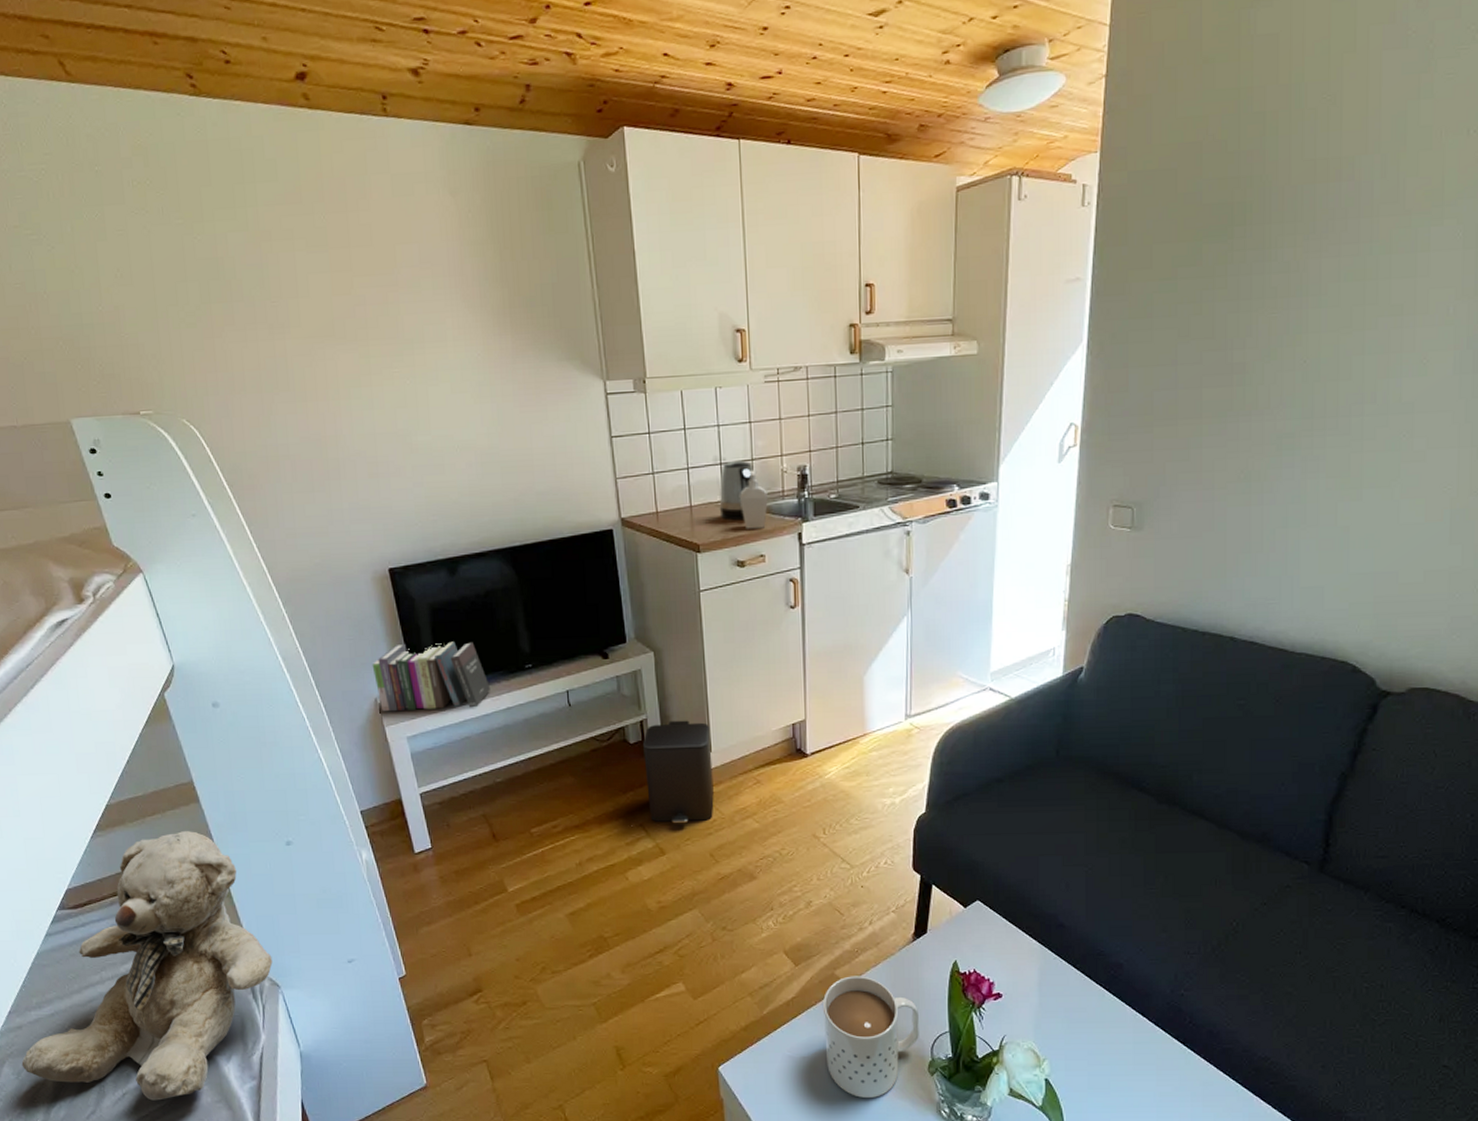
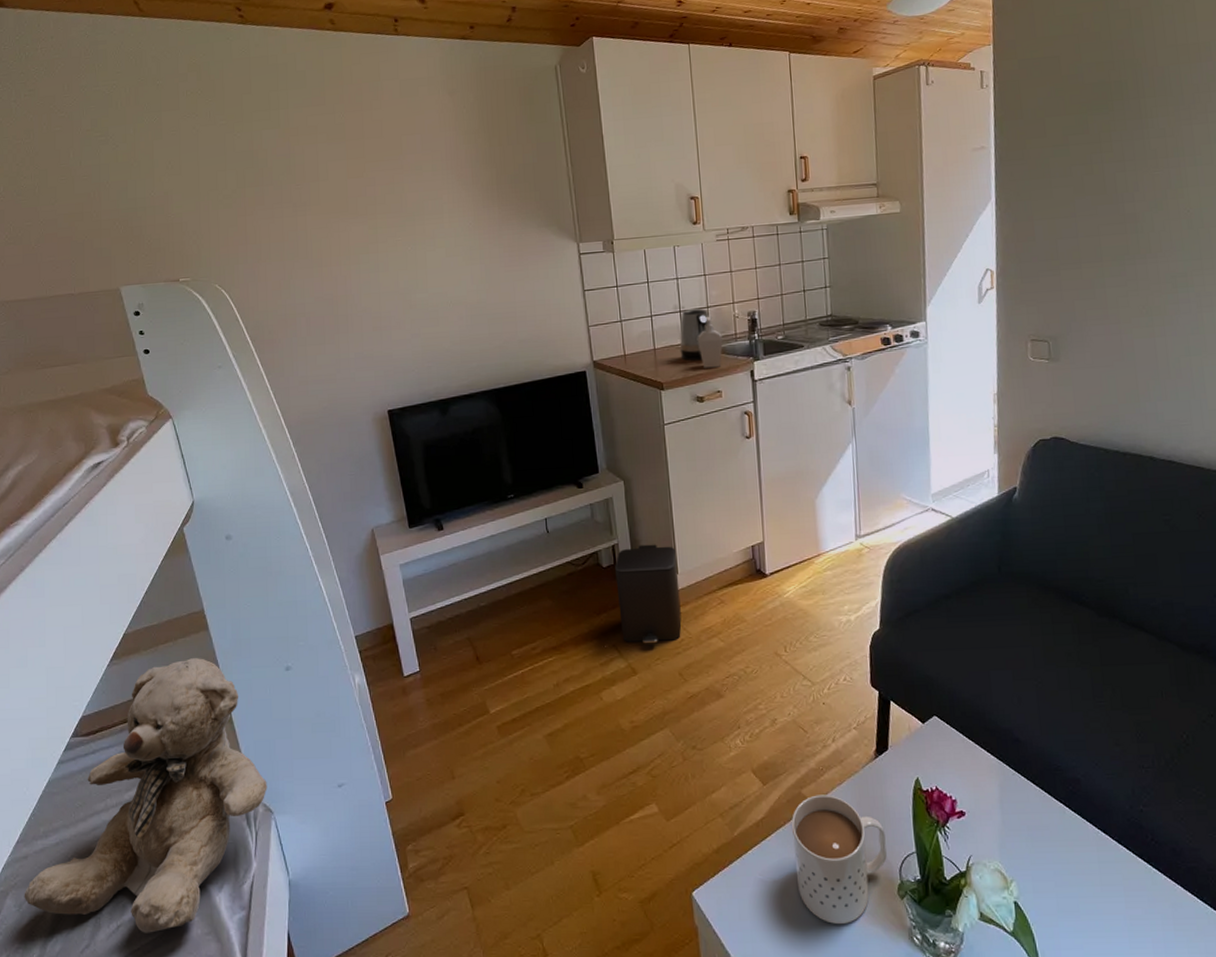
books: present [372,641,490,712] -> none [370,475,476,541]

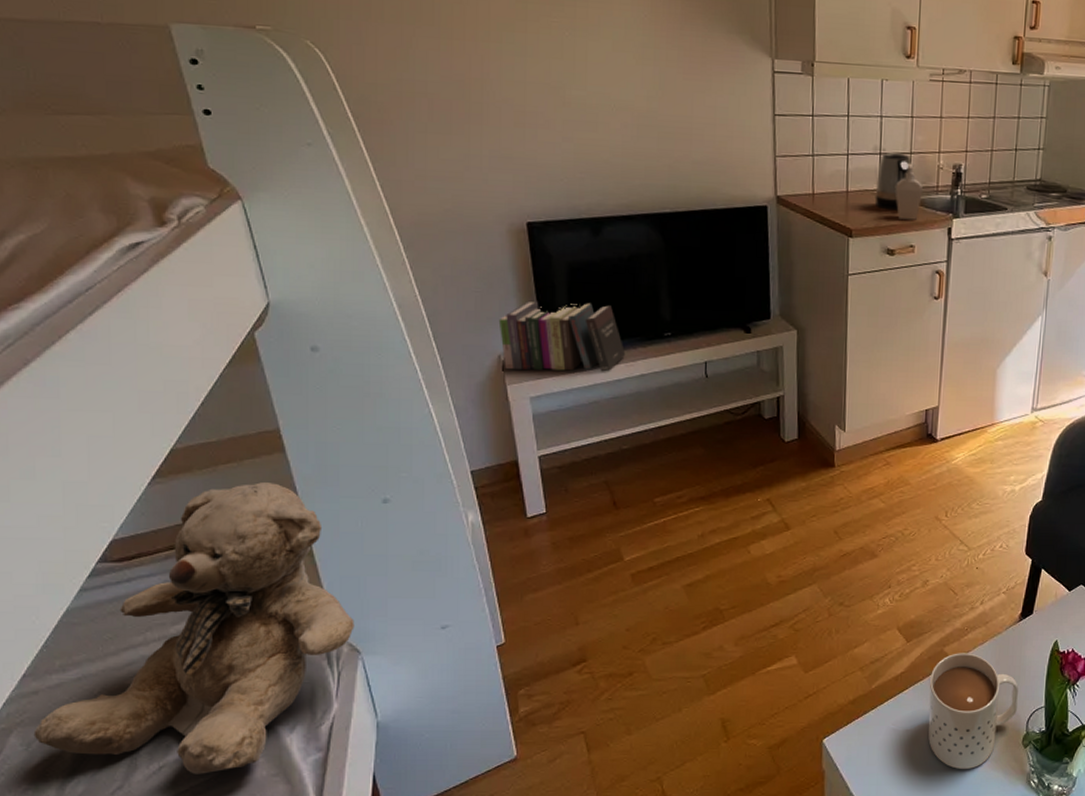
books: none [370,475,476,541] -> present [498,300,625,372]
pedal bin: present [615,544,682,644] -> none [777,399,846,501]

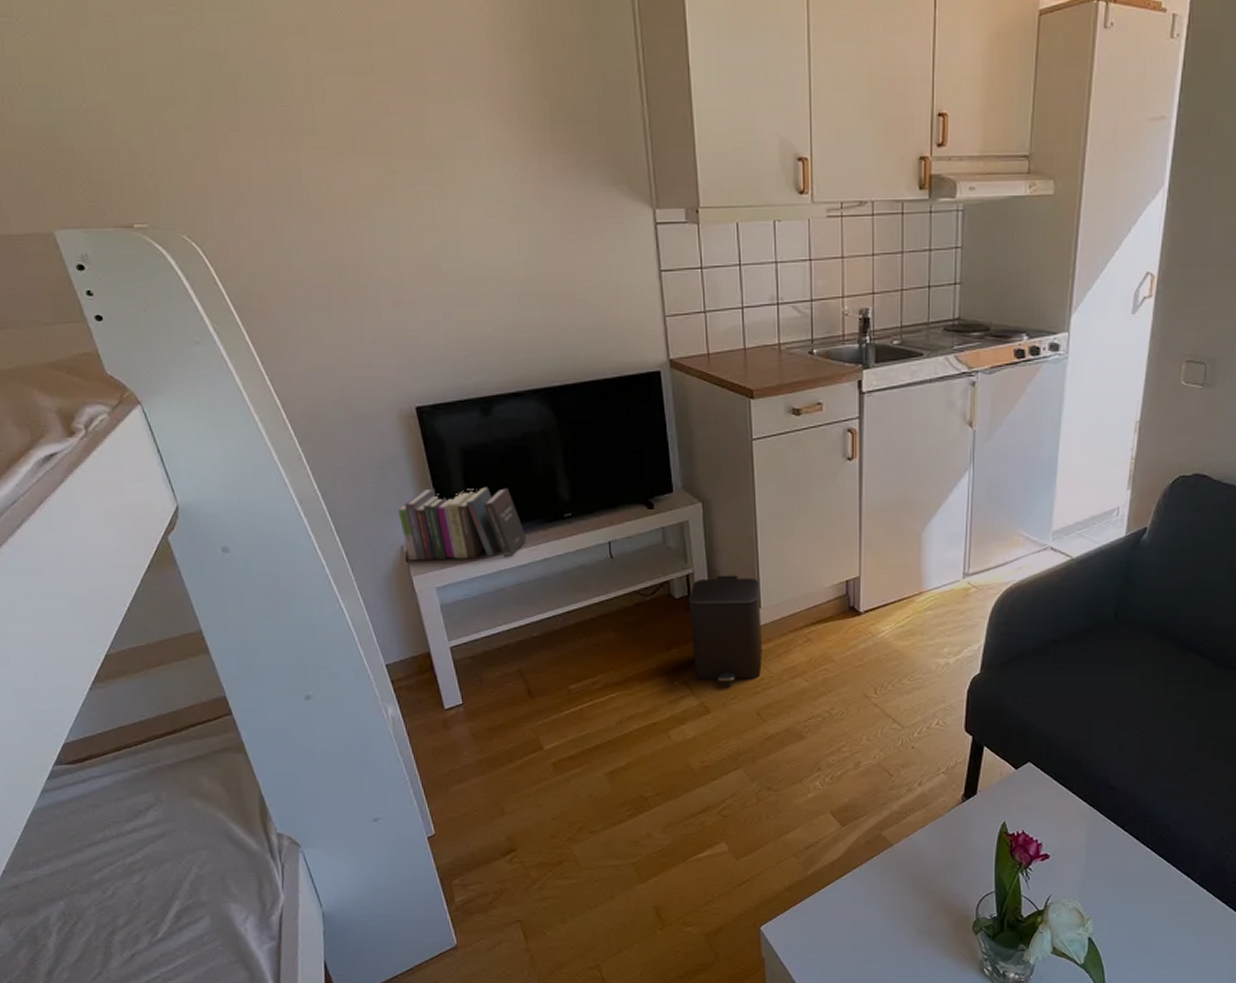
teddy bear: present [33,482,355,774] -> none [19,683,292,962]
pedal bin: none [777,399,846,501] -> present [689,575,762,682]
kettle: present [874,152,911,211] -> none [775,300,813,366]
soap bottle: present [896,162,923,220] -> none [798,311,827,375]
mug: present [928,653,1018,769] -> none [868,836,965,956]

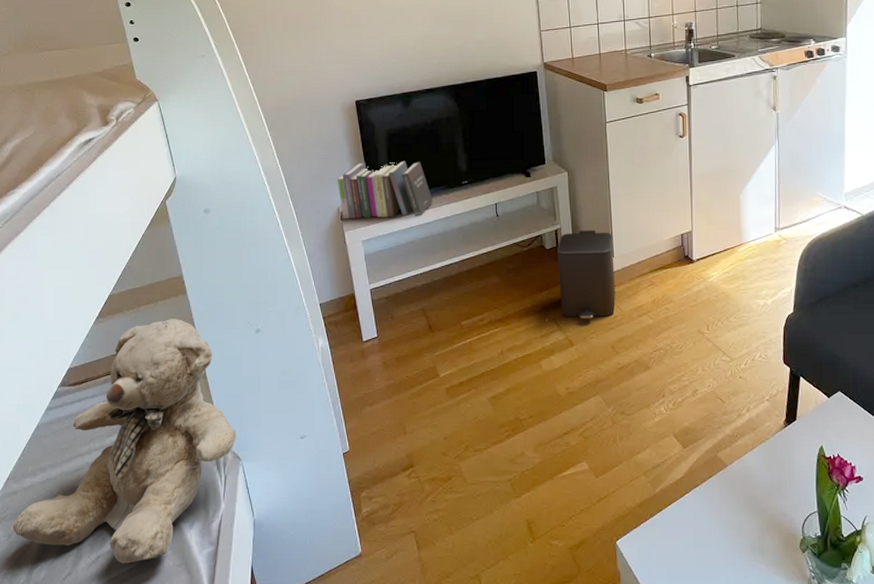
teddy bear: none [19,683,292,962] -> present [13,319,236,564]

